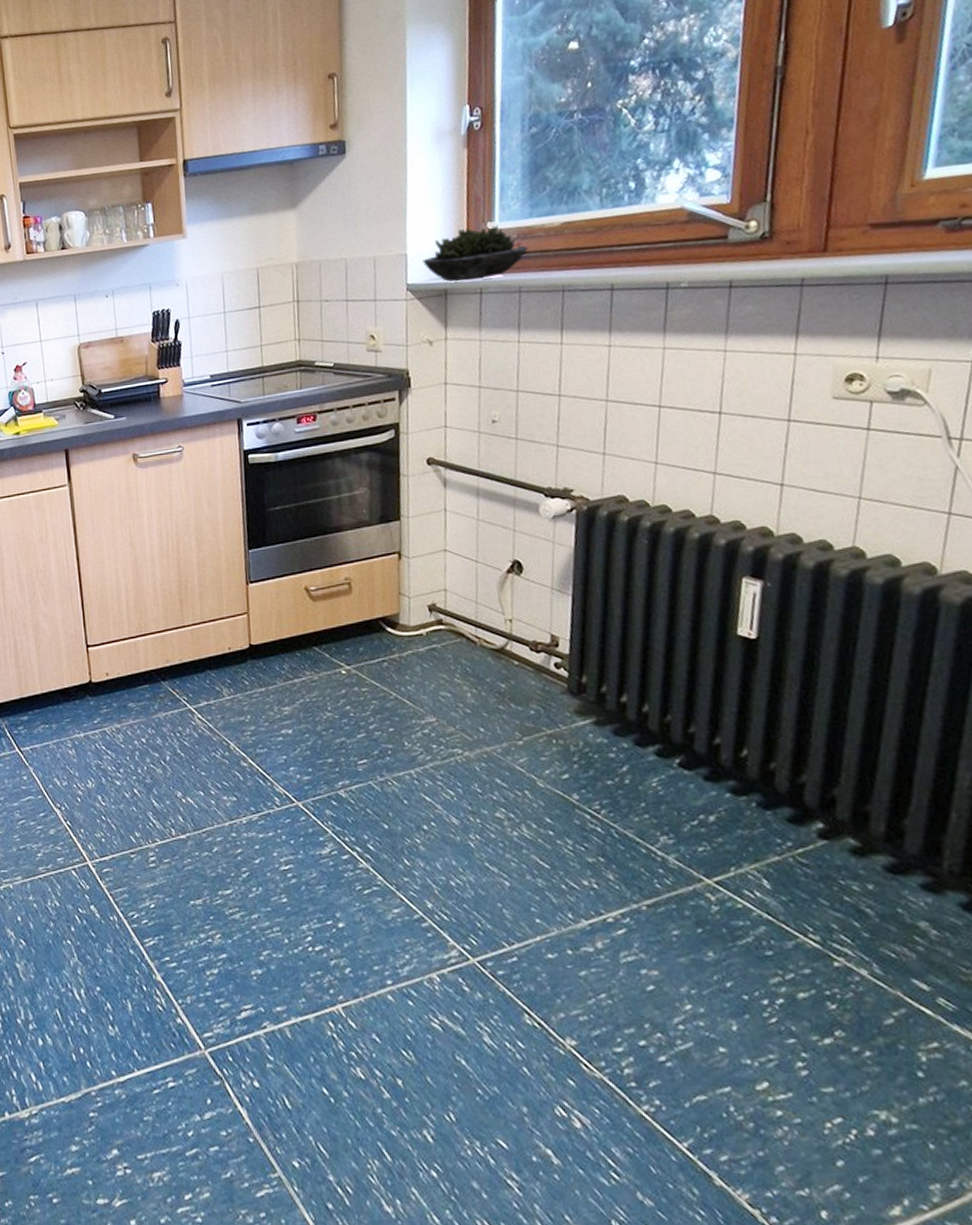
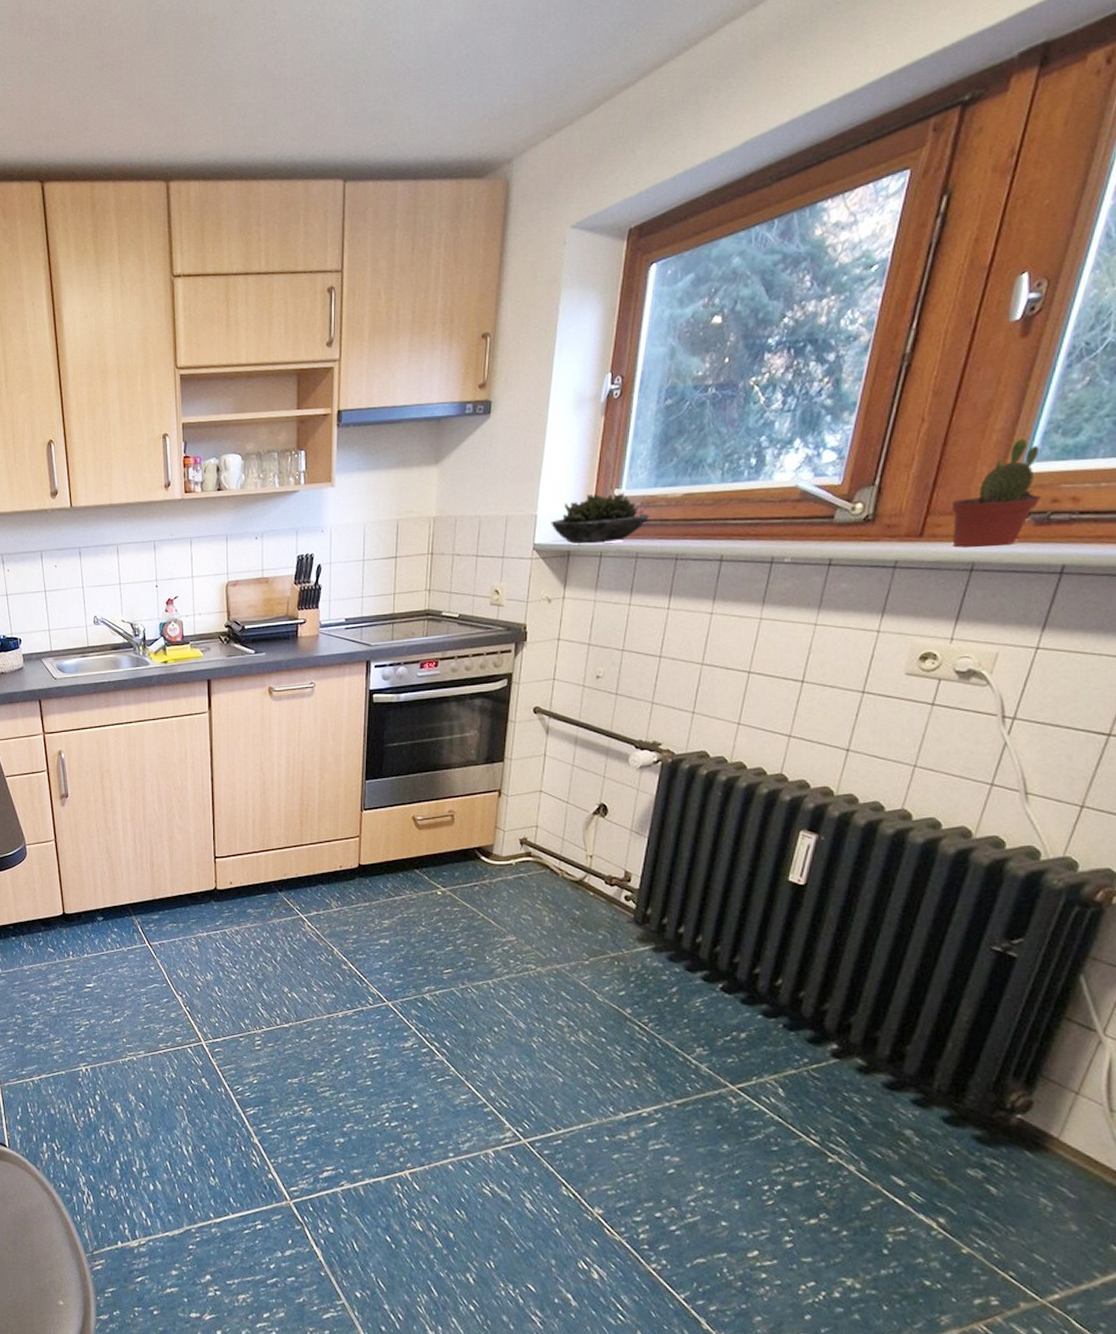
potted cactus: none [852,144,950,261] -> present [951,438,1042,548]

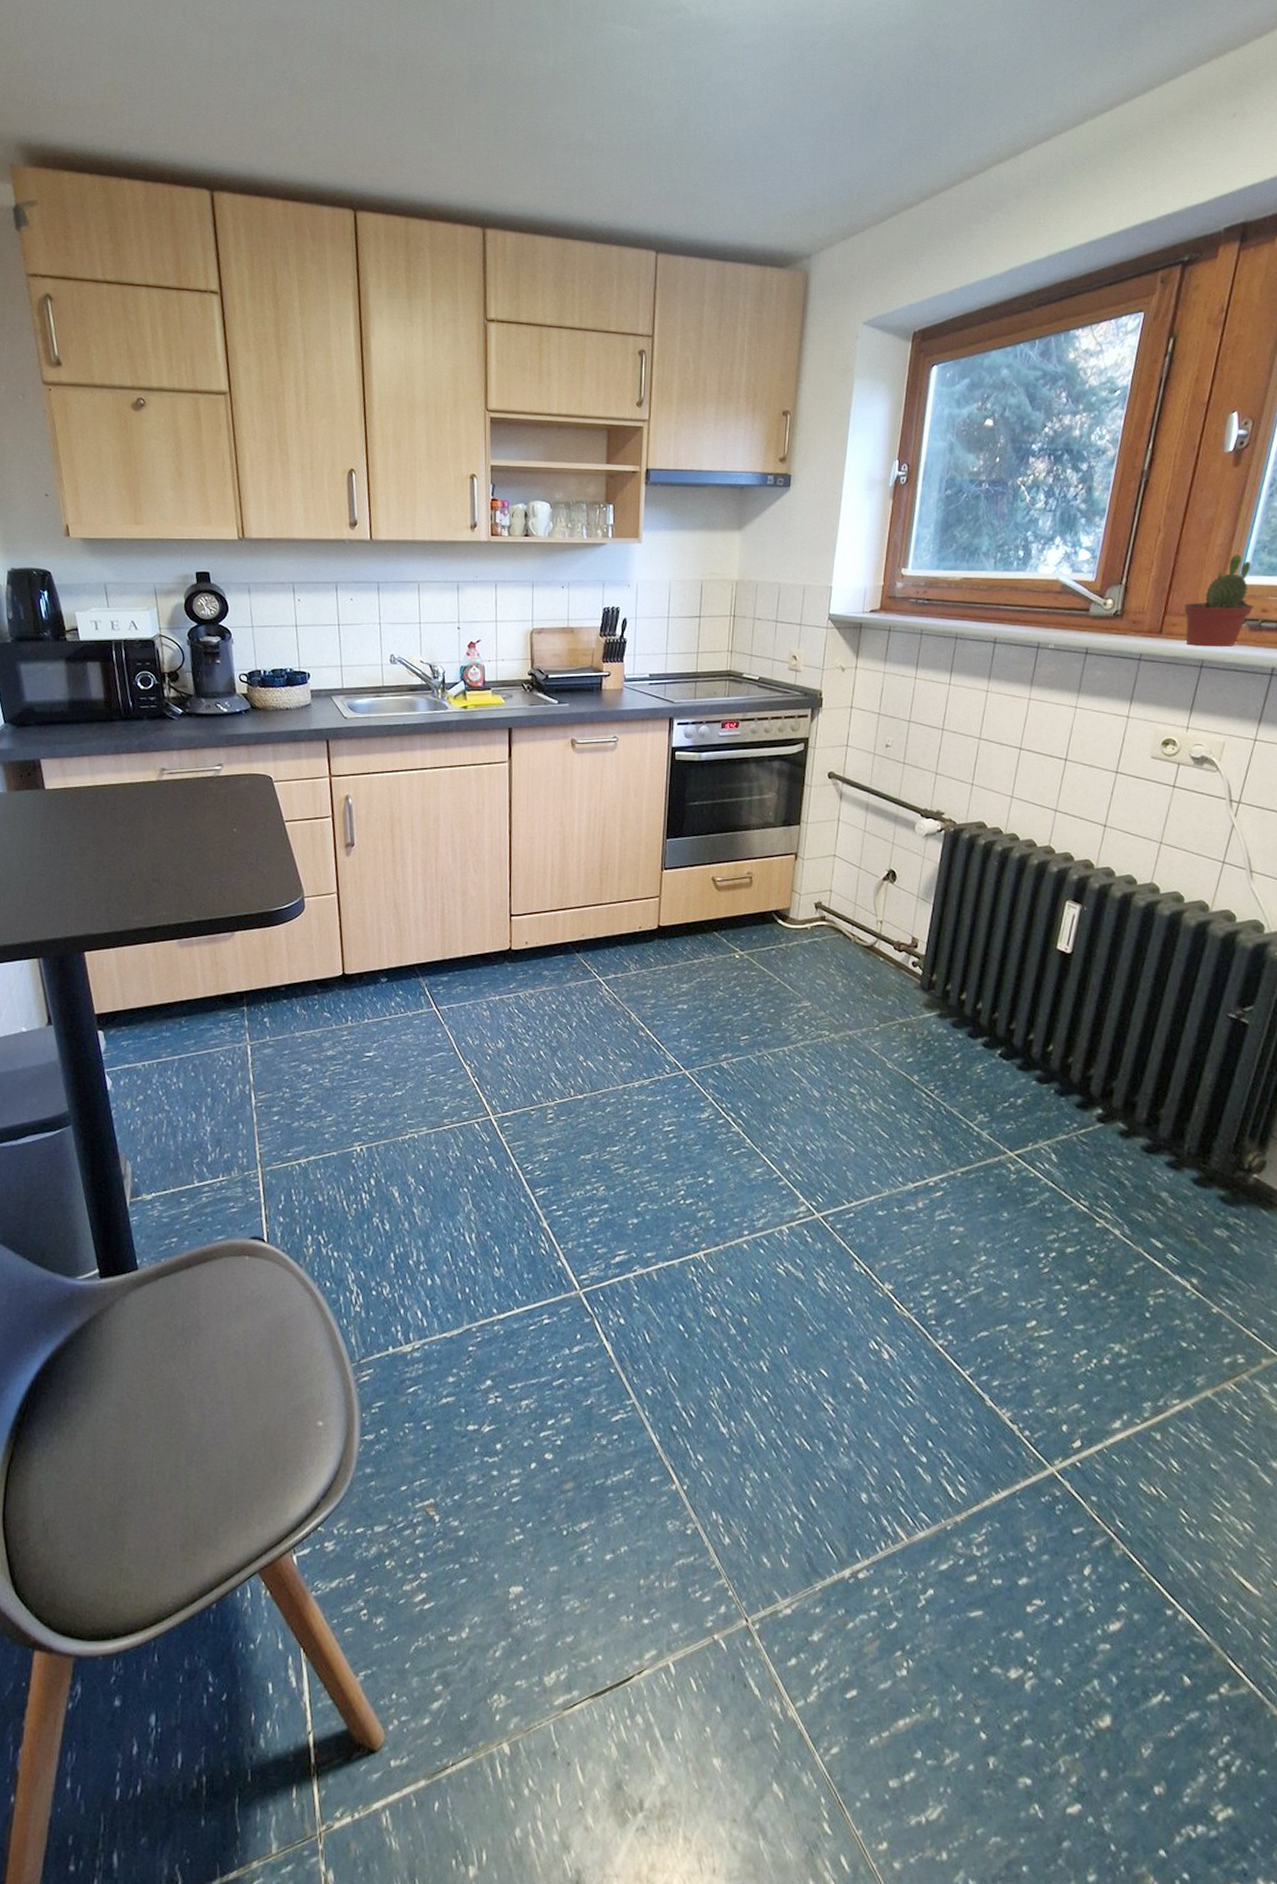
succulent plant: present [551,492,650,544] -> none [845,571,933,618]

